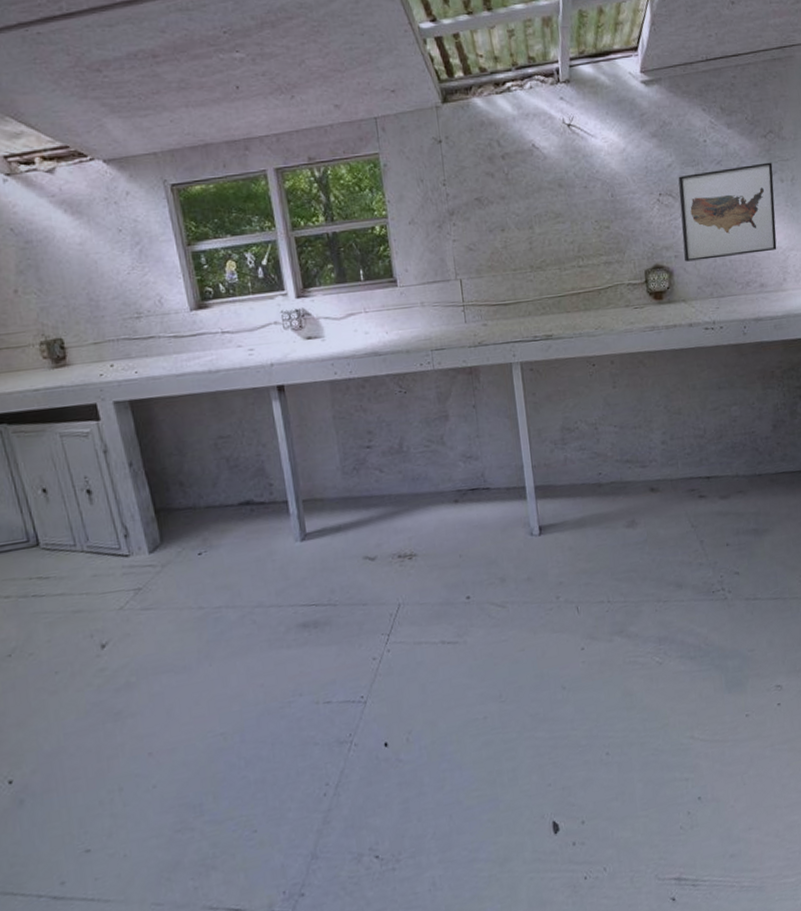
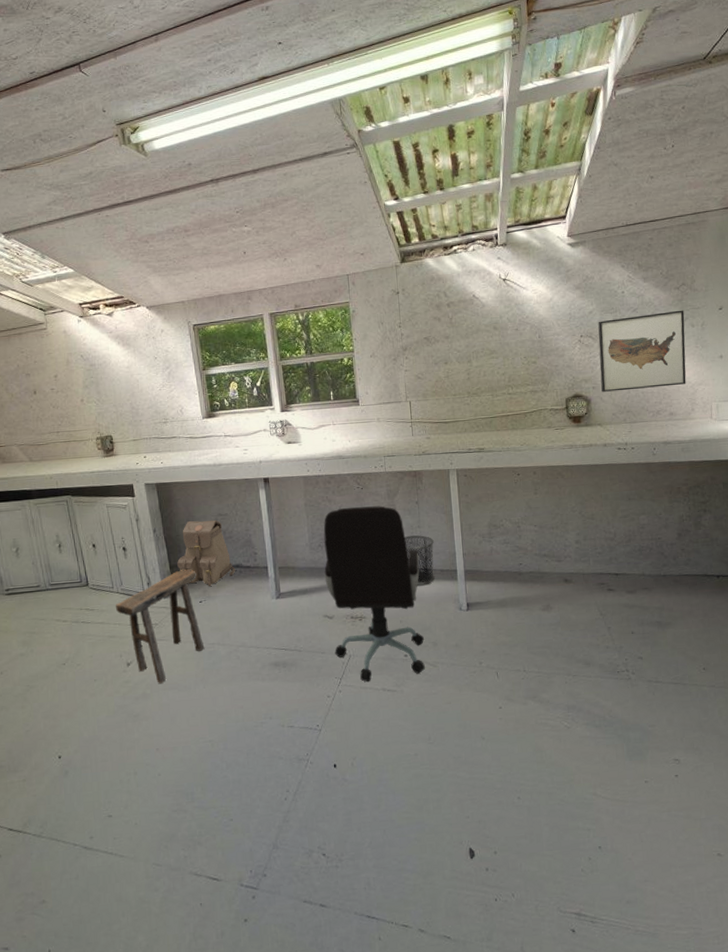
stool: none [79,512,208,667] -> present [115,569,205,683]
backpack: none [164,444,246,533] -> present [177,519,236,587]
office chair: none [358,413,492,636] -> present [323,506,425,683]
waste bin: none [461,446,499,509] -> present [404,535,435,585]

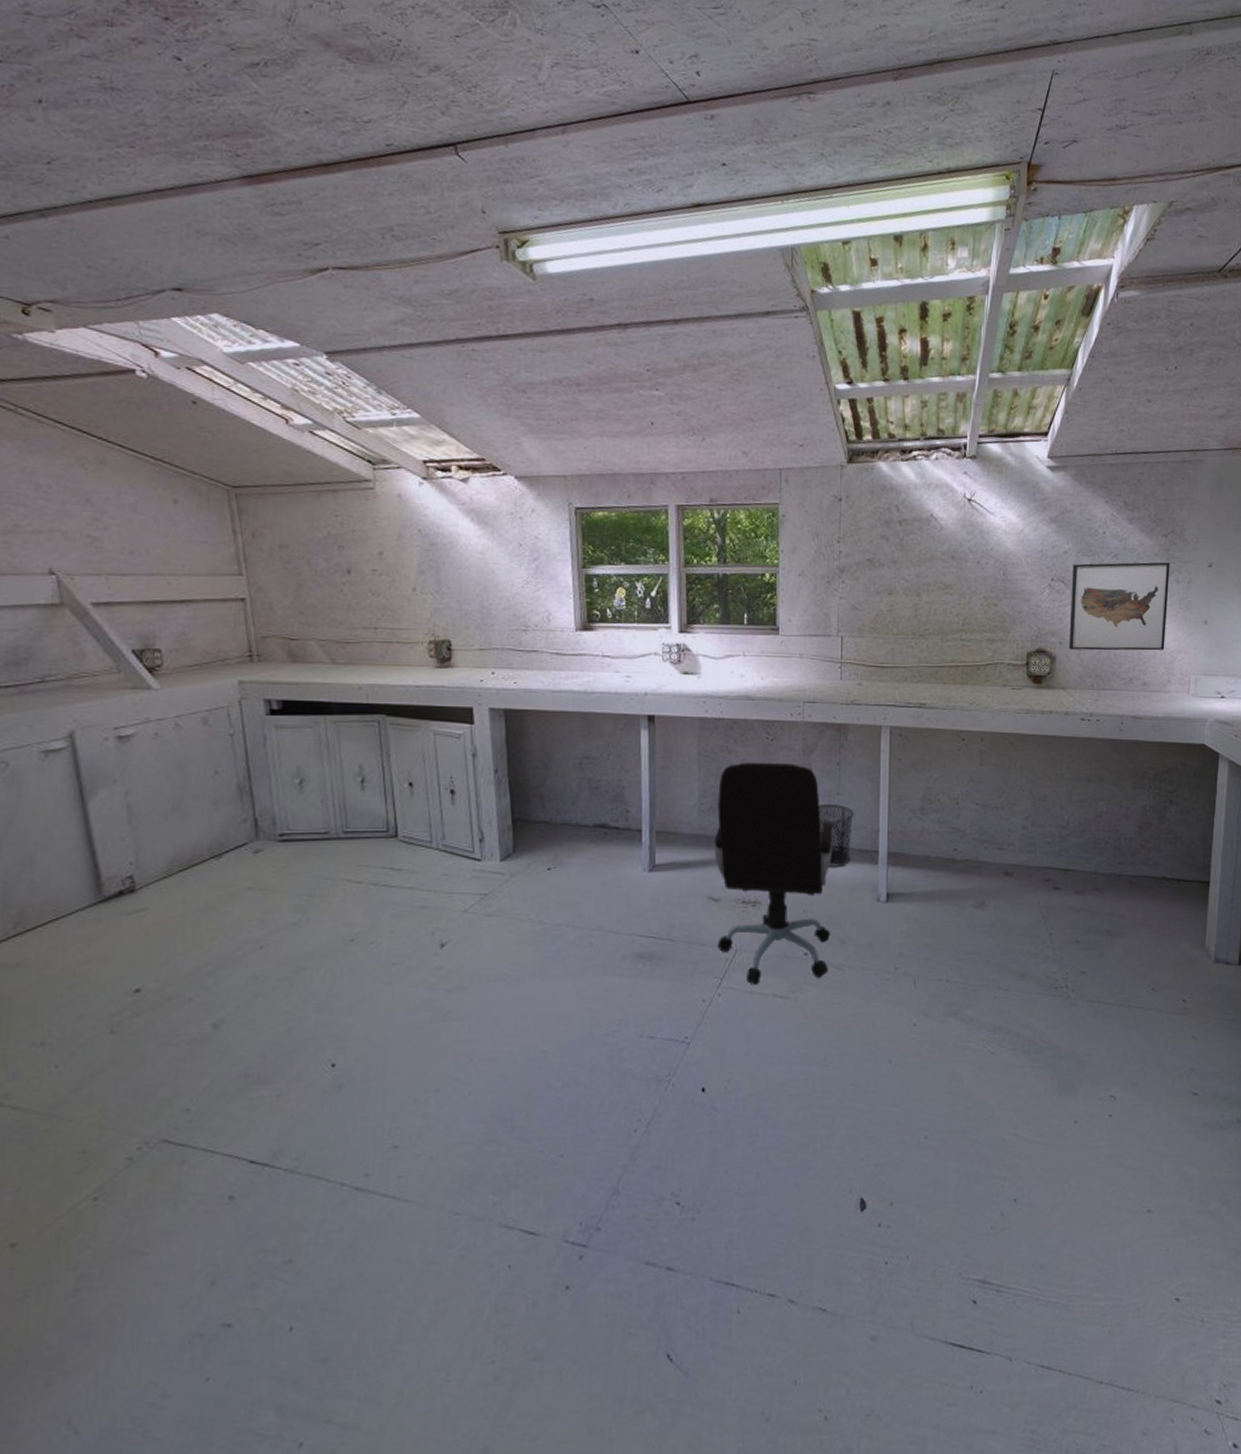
stool: present [115,569,205,683] -> none [431,825,548,973]
backpack: present [177,519,236,587] -> none [522,761,600,851]

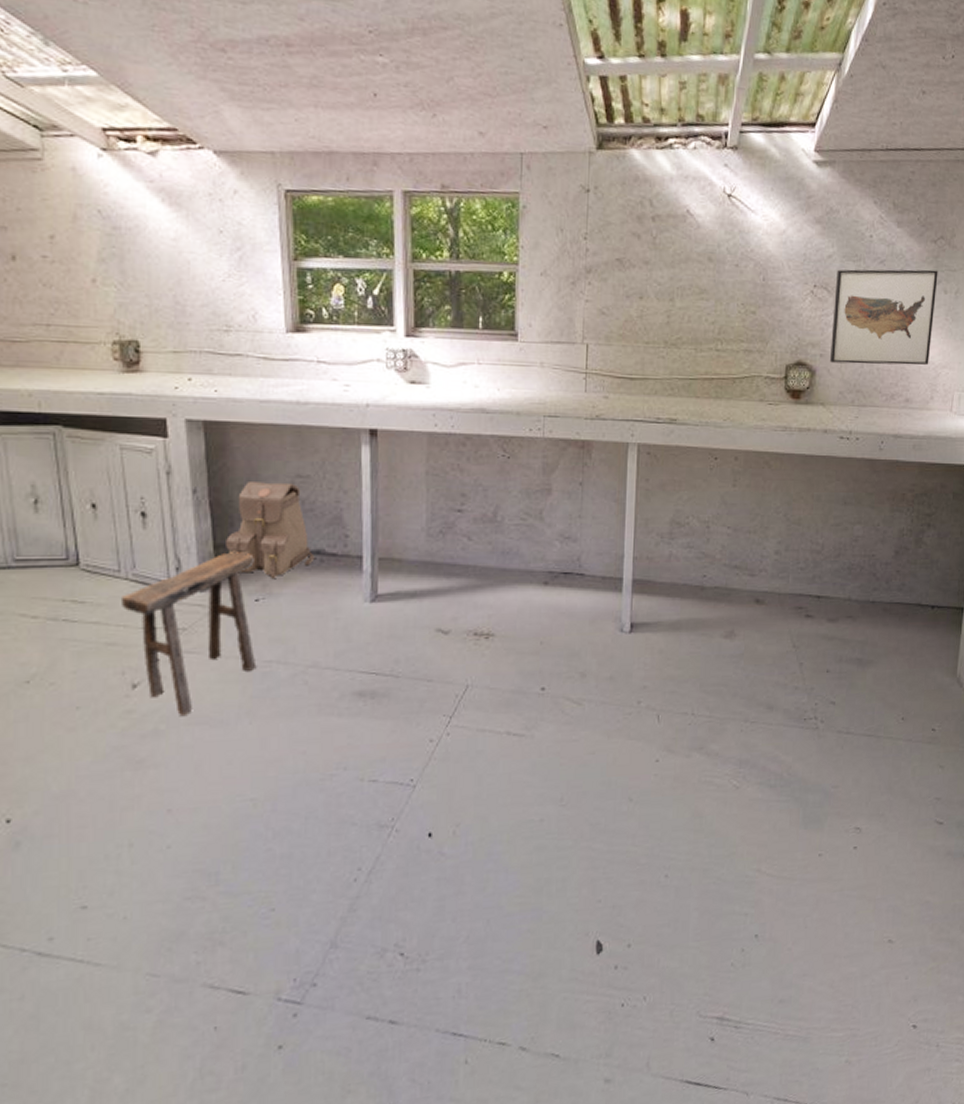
stool: none [431,825,548,973] -> present [120,552,257,715]
backpack: none [522,761,600,851] -> present [226,480,315,580]
office chair: present [714,762,835,986] -> none [443,481,576,723]
waste bin: present [819,804,854,867] -> none [559,528,597,595]

